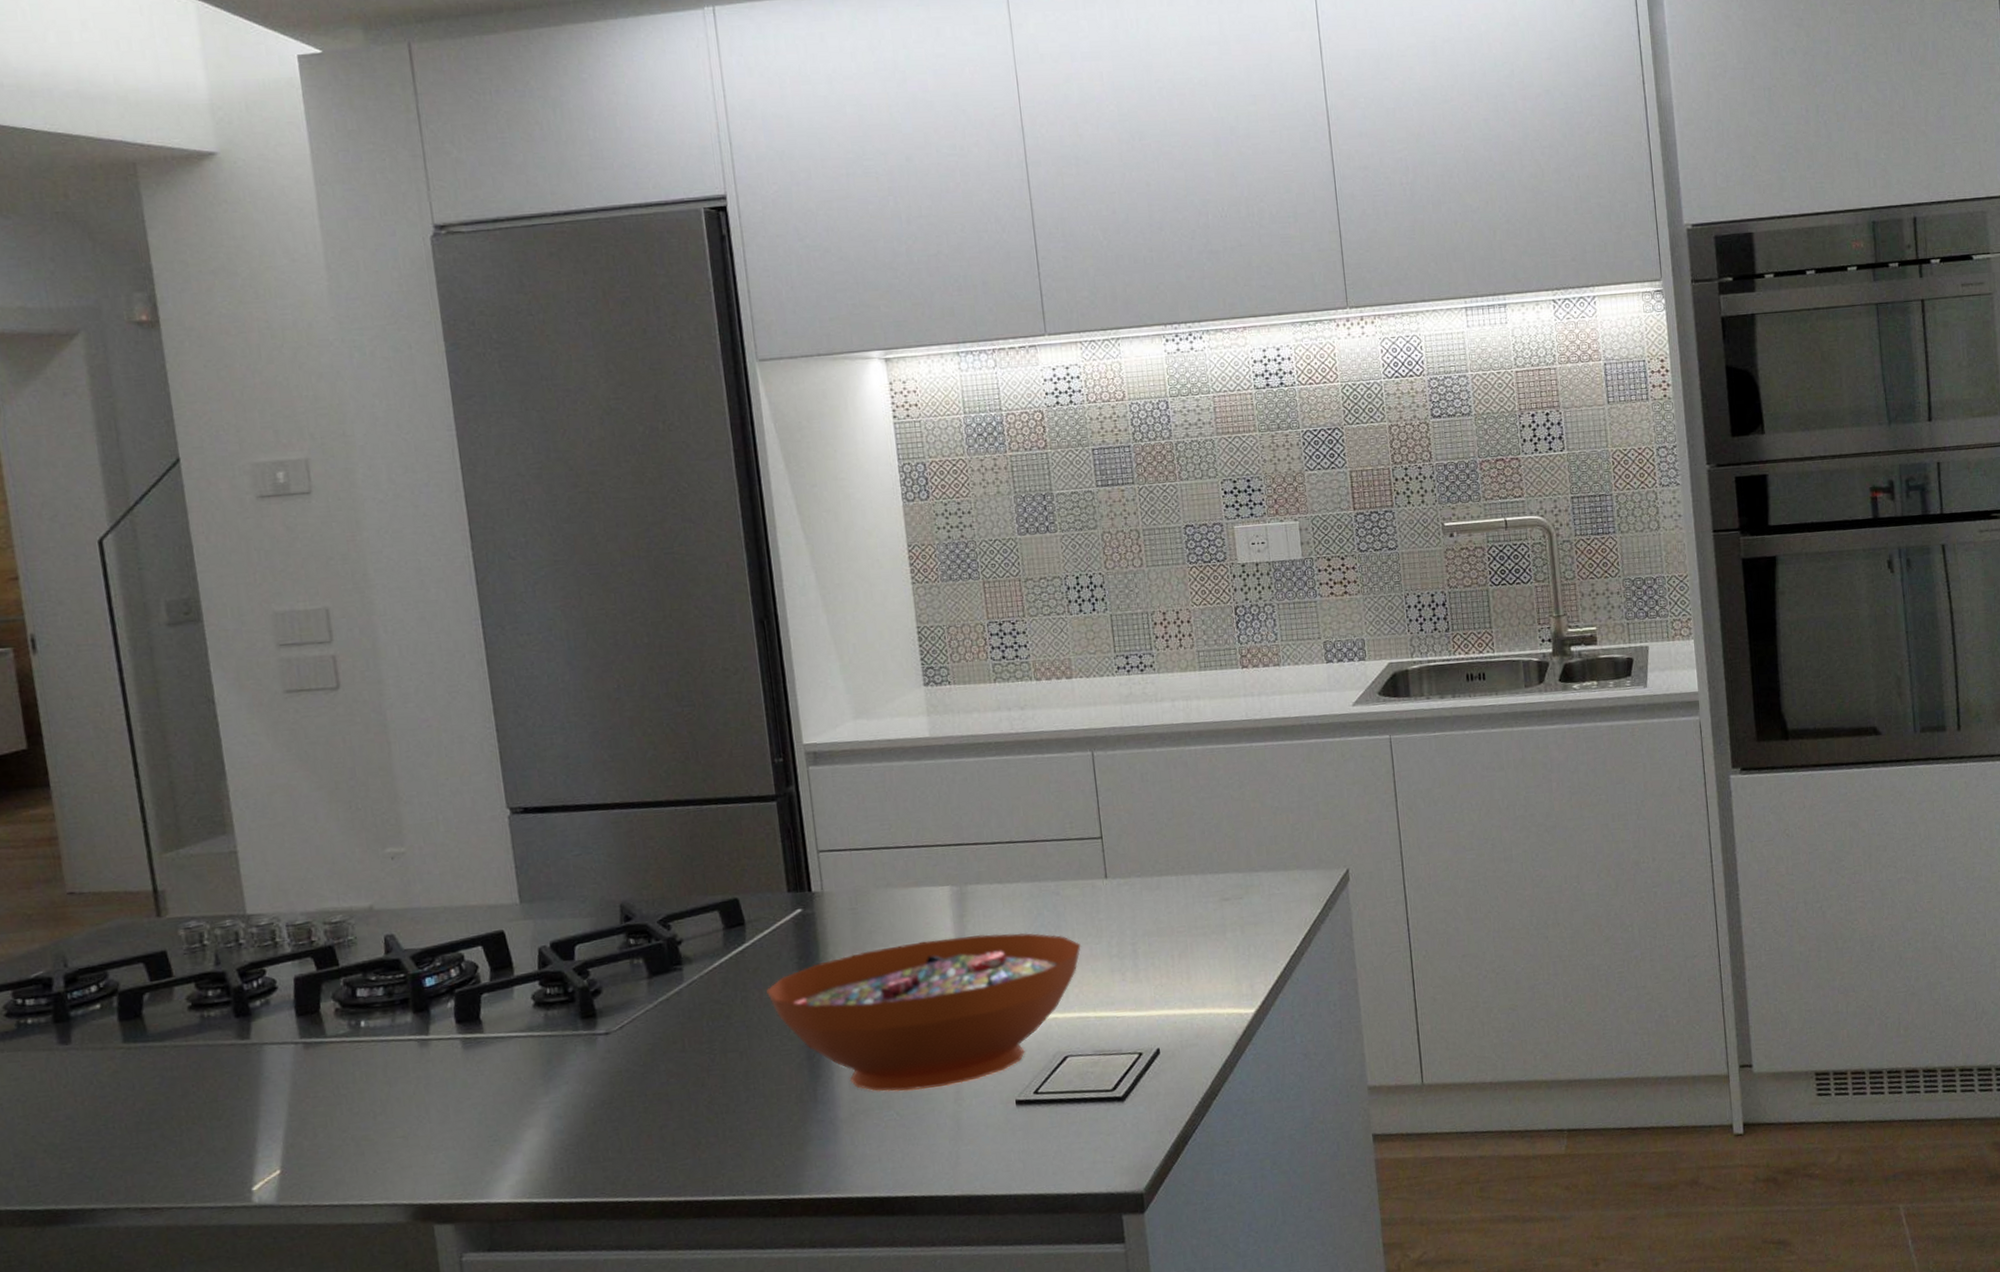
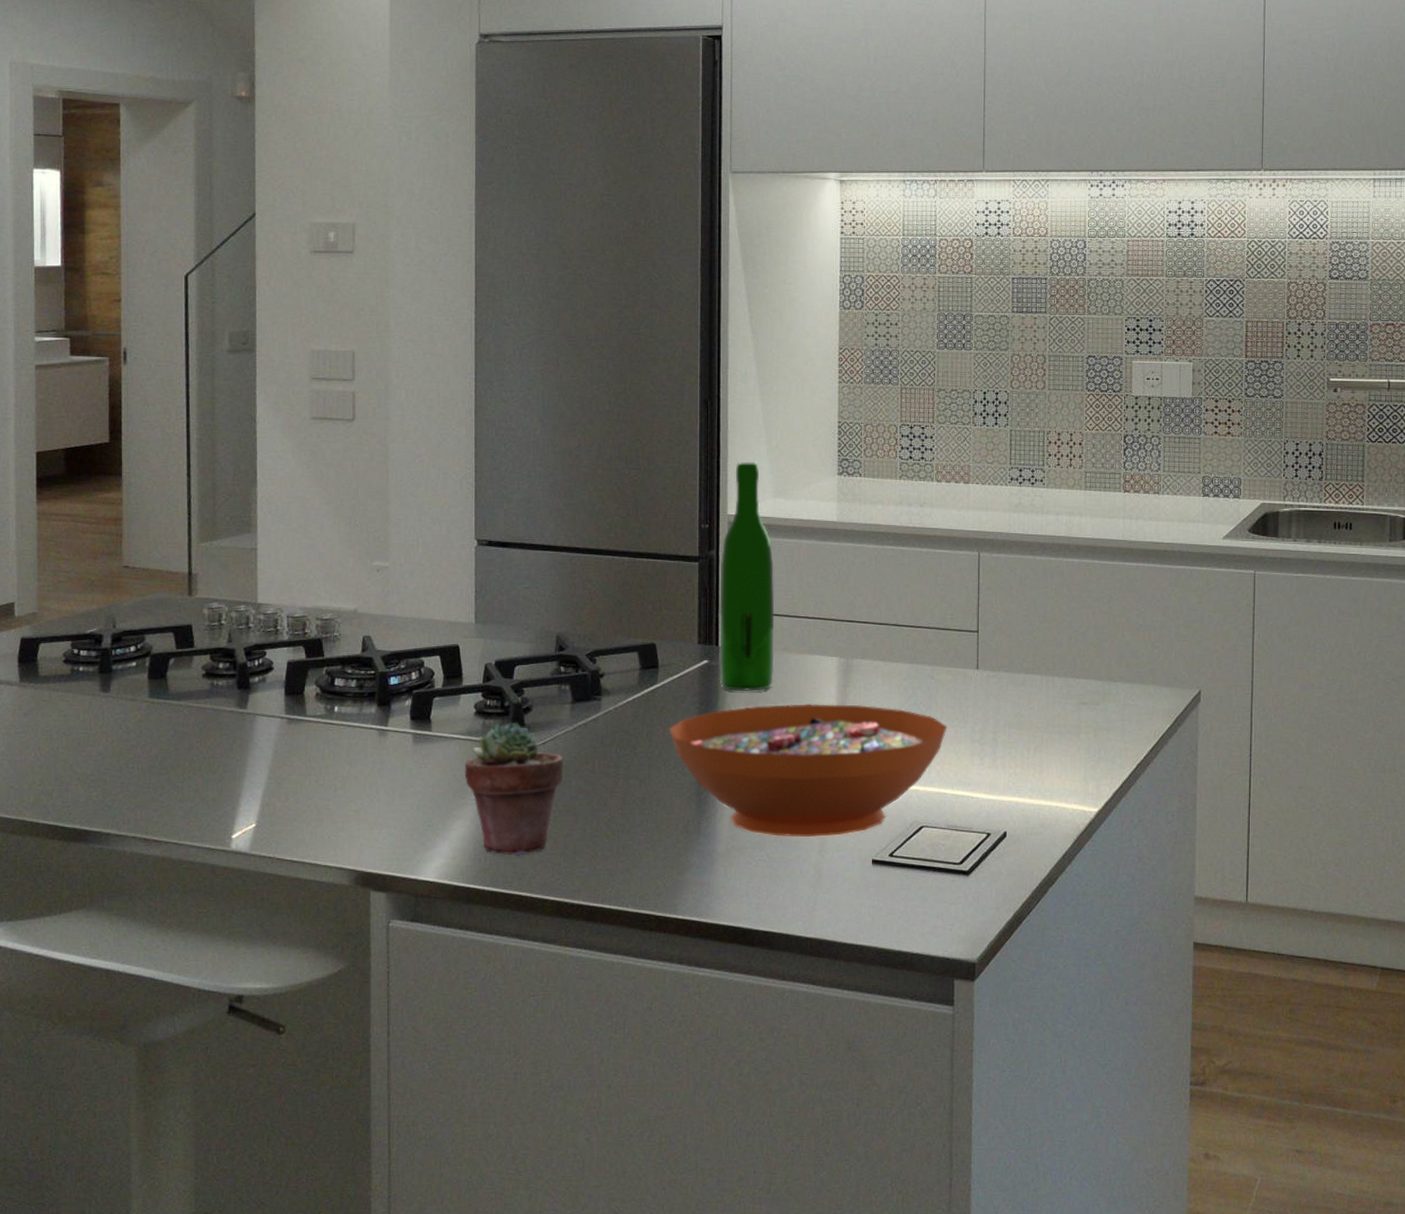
potted succulent: none [528,1008,650,1160] -> present [464,722,565,856]
wine bottle: none [801,682,880,939] -> present [718,462,775,692]

